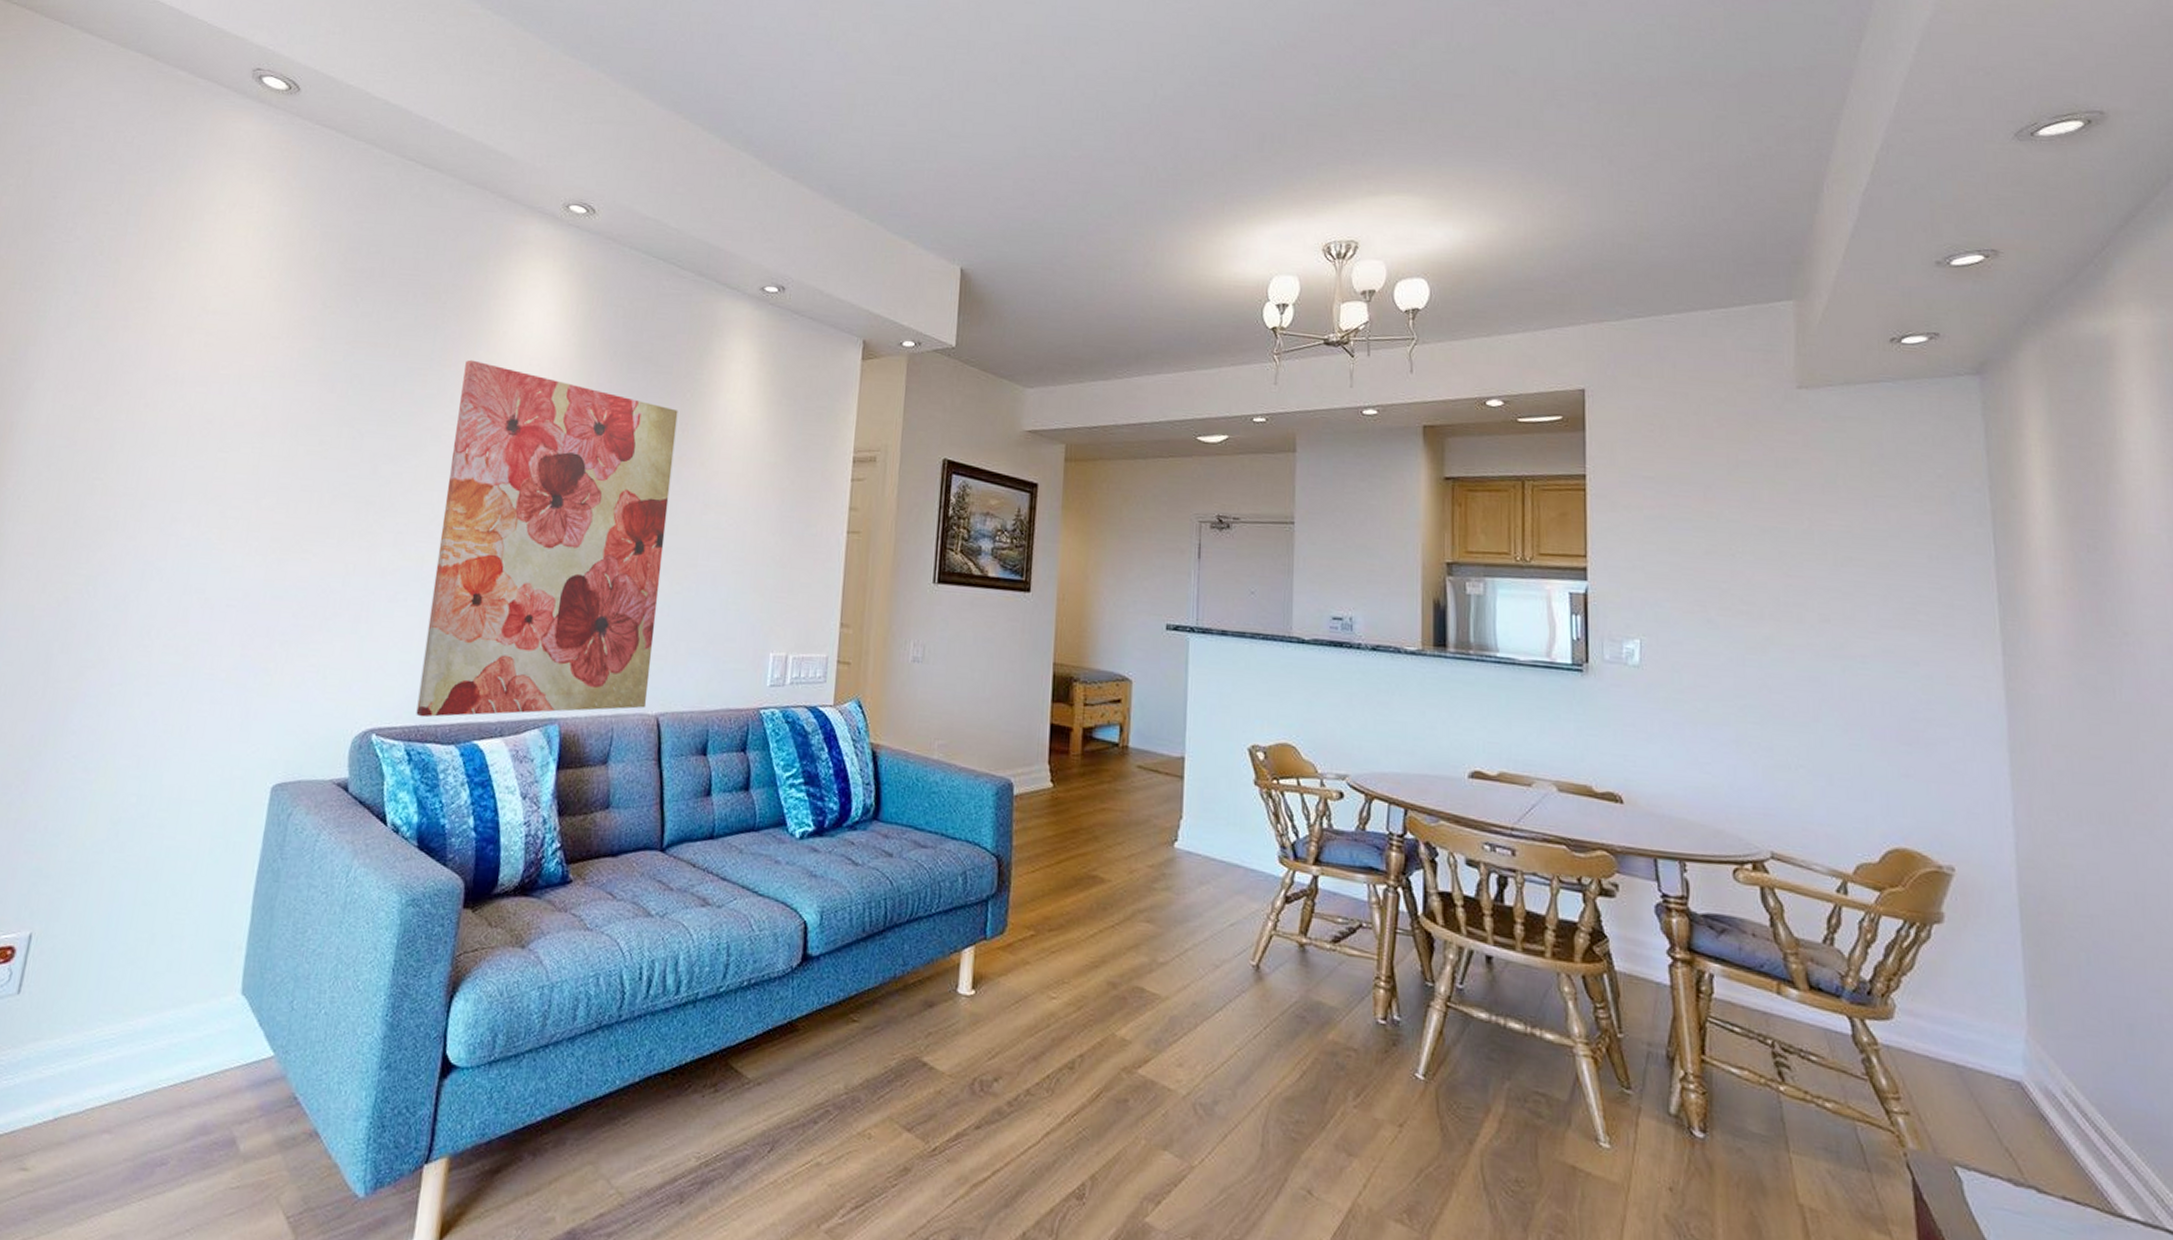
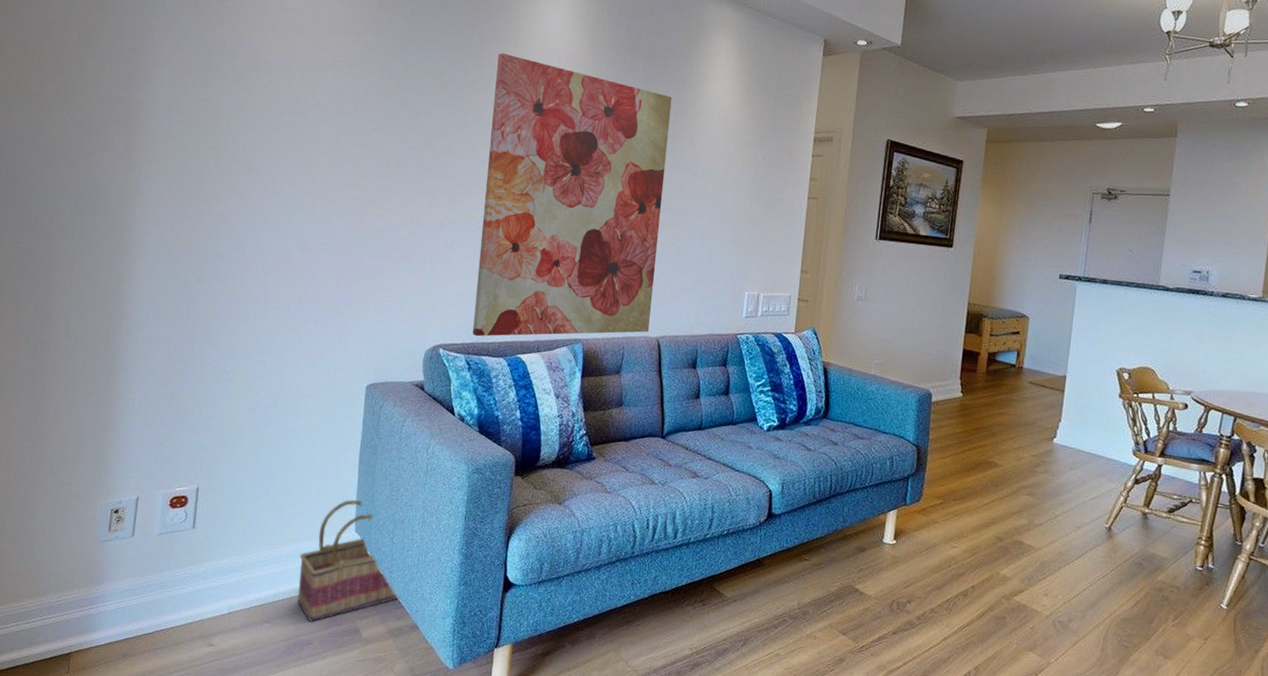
basket: none [152,947,296,1130] -> present [297,499,400,622]

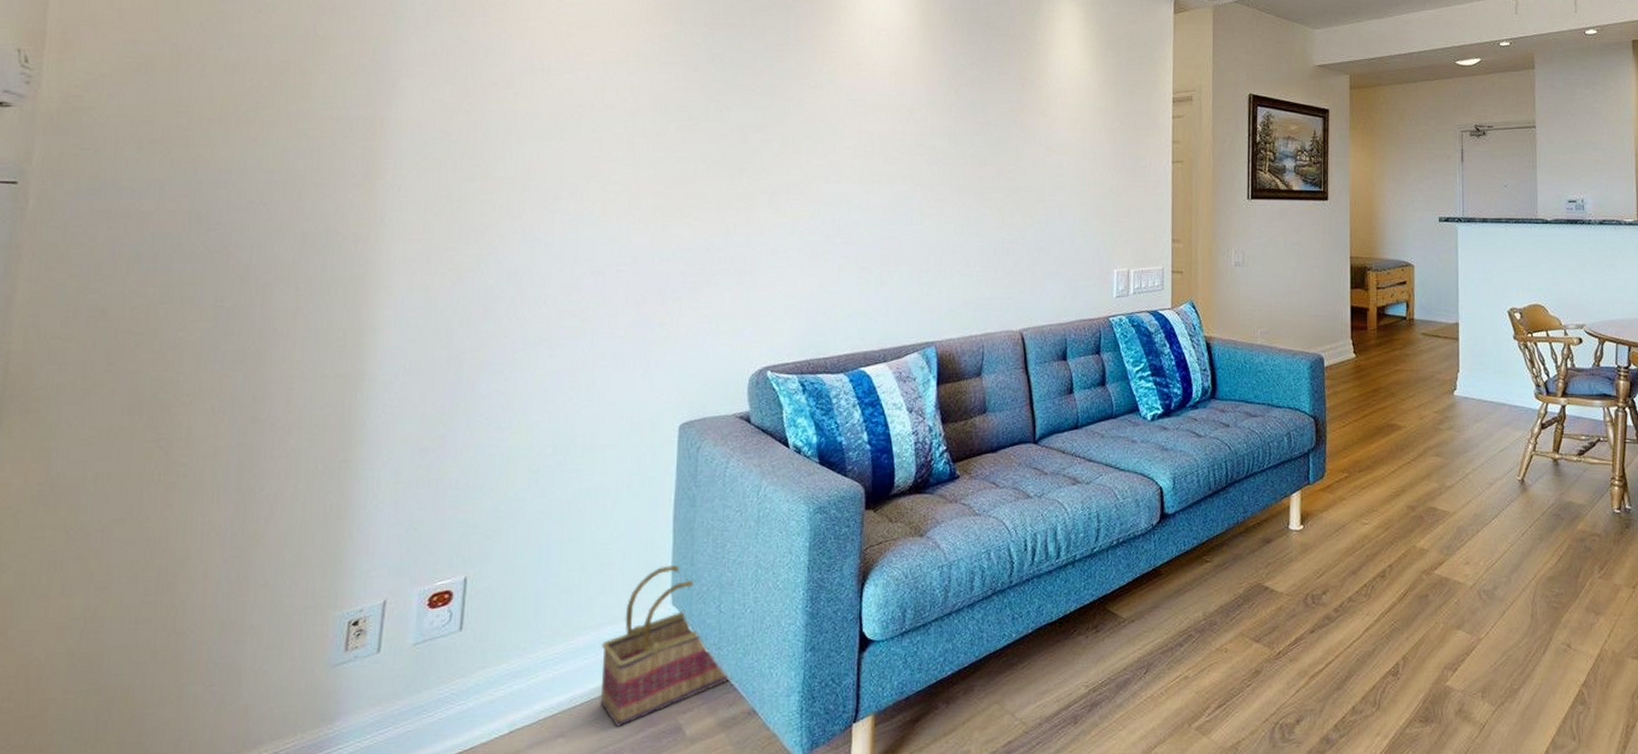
wall art: present [472,53,672,337] -> none [806,34,1017,352]

